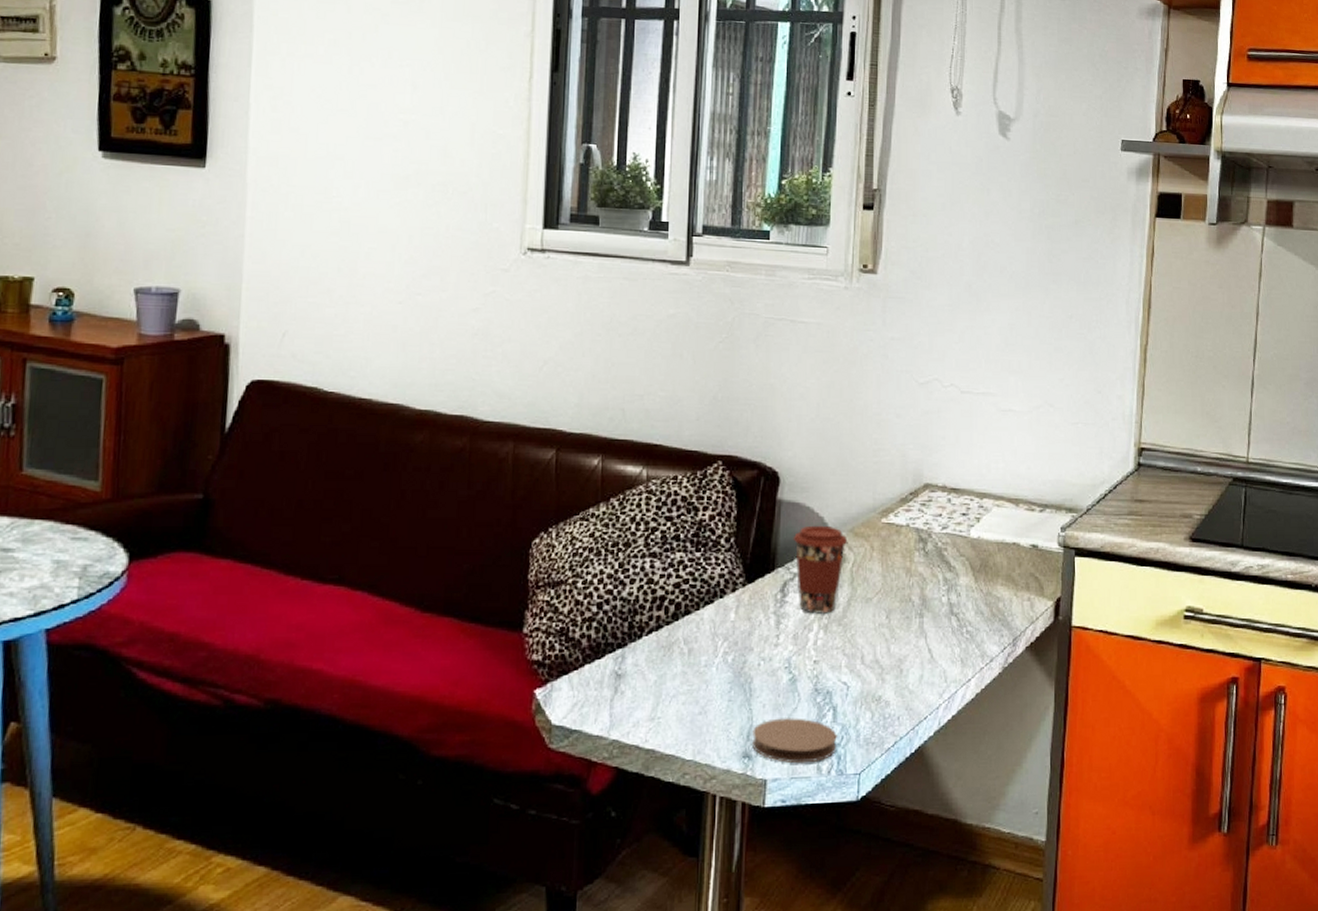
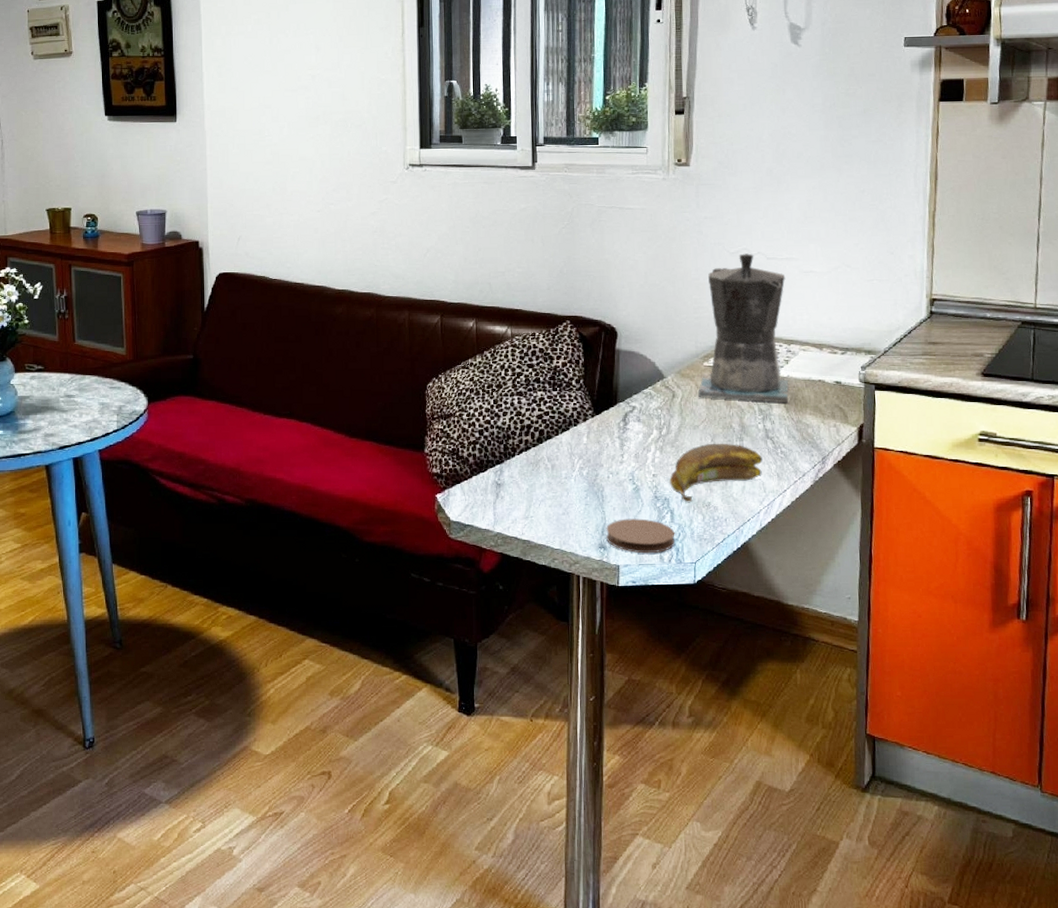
coffee cup: present [793,525,848,614] -> none [630,369,676,438]
banana: none [834,620,945,697] -> present [669,443,763,503]
coffee maker: none [873,384,981,571] -> present [698,253,789,404]

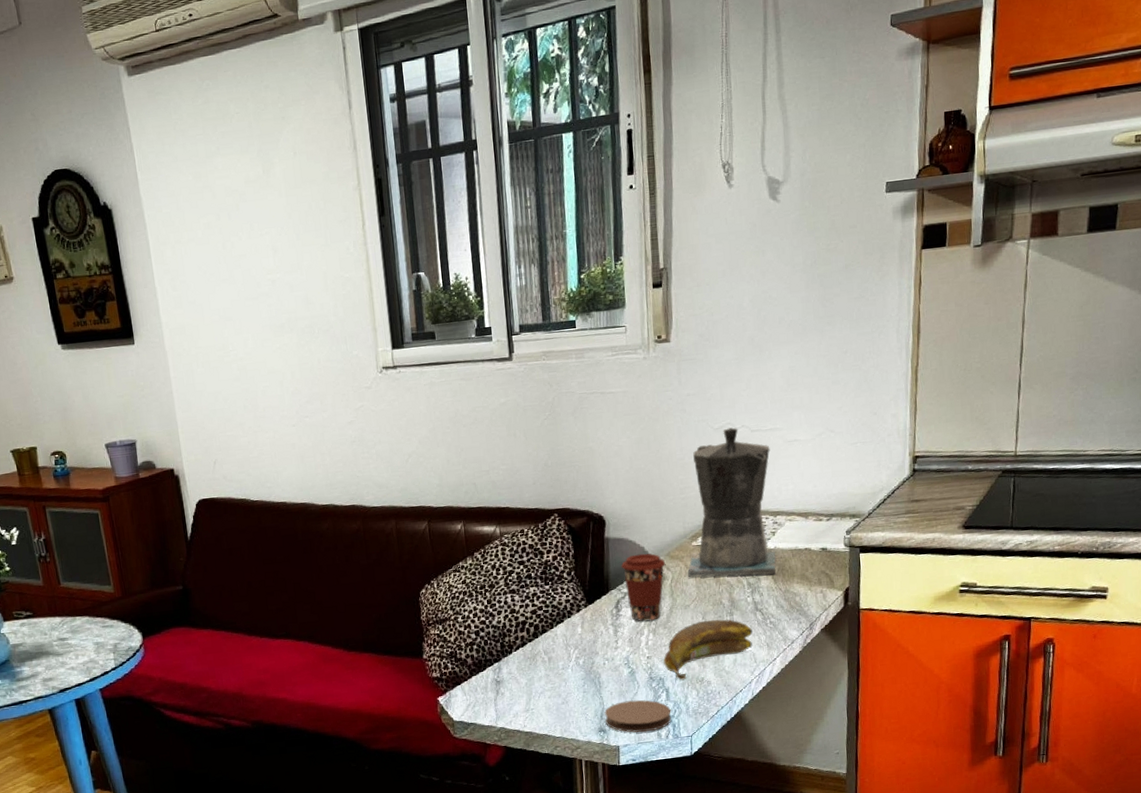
coffee cup: none [630,369,676,438] -> present [621,553,666,622]

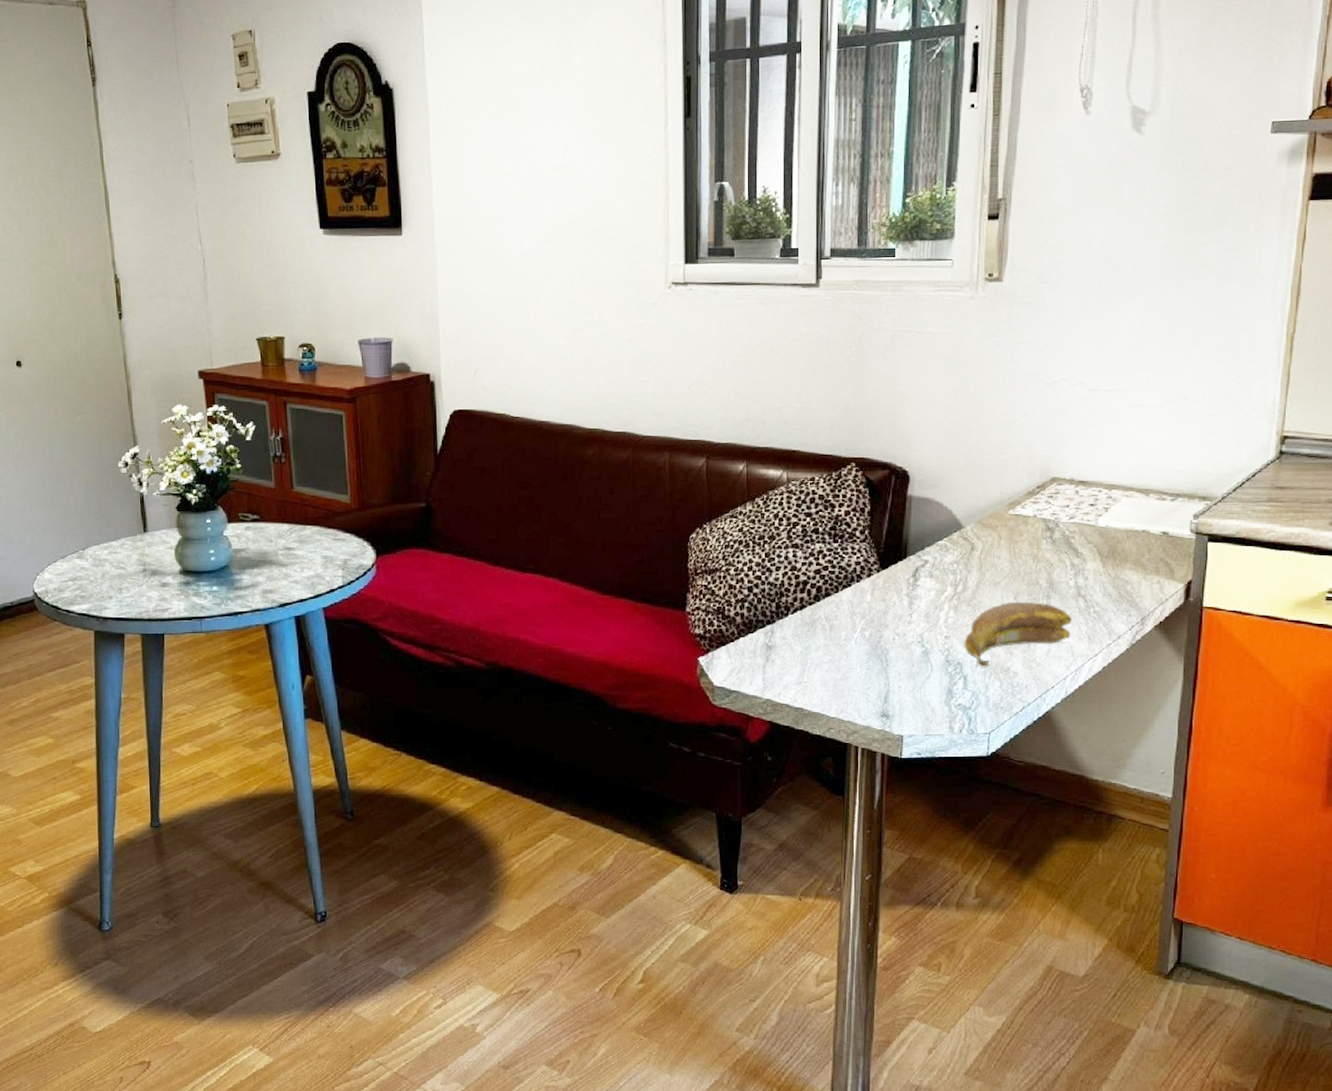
coaster: present [604,699,672,733] -> none [888,684,968,723]
coffee cup: present [621,553,666,622] -> none [923,517,976,596]
coffee maker: present [687,427,776,578] -> none [1001,384,1110,557]

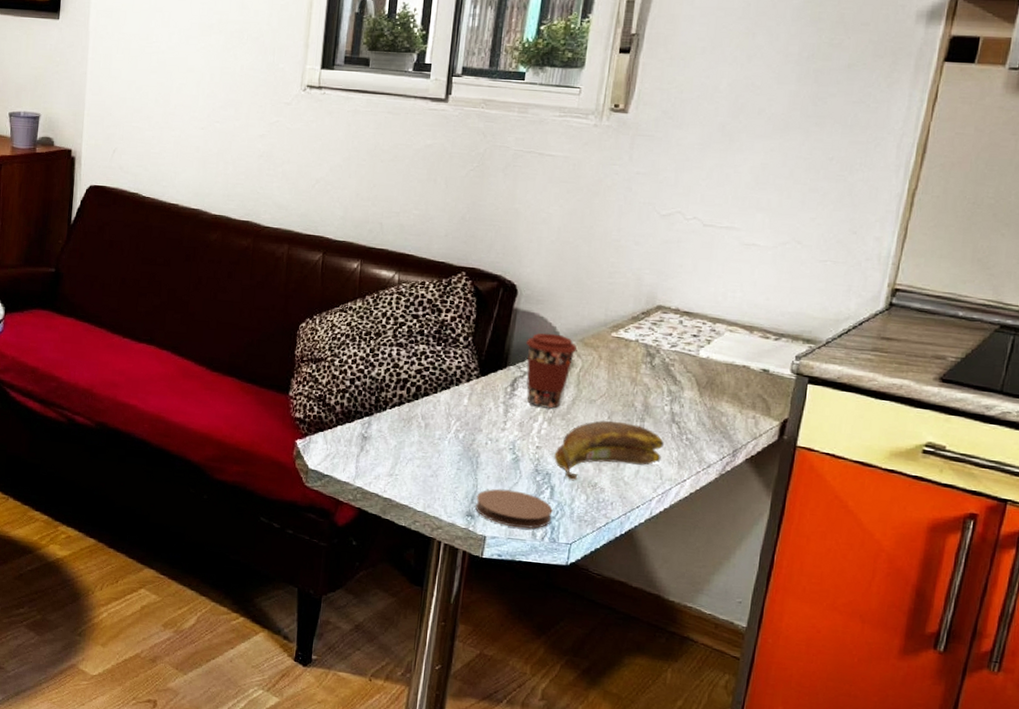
coaster: none [888,684,968,723] -> present [474,488,553,529]
coffee cup: none [923,517,976,596] -> present [525,333,578,409]

